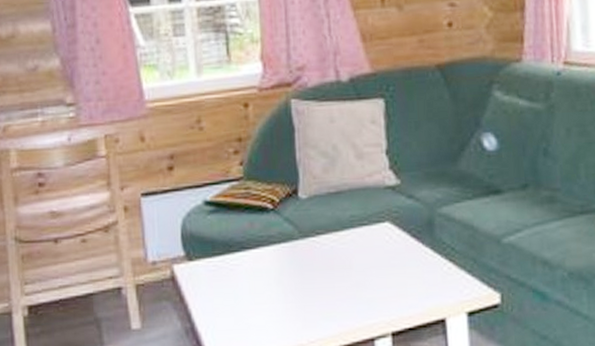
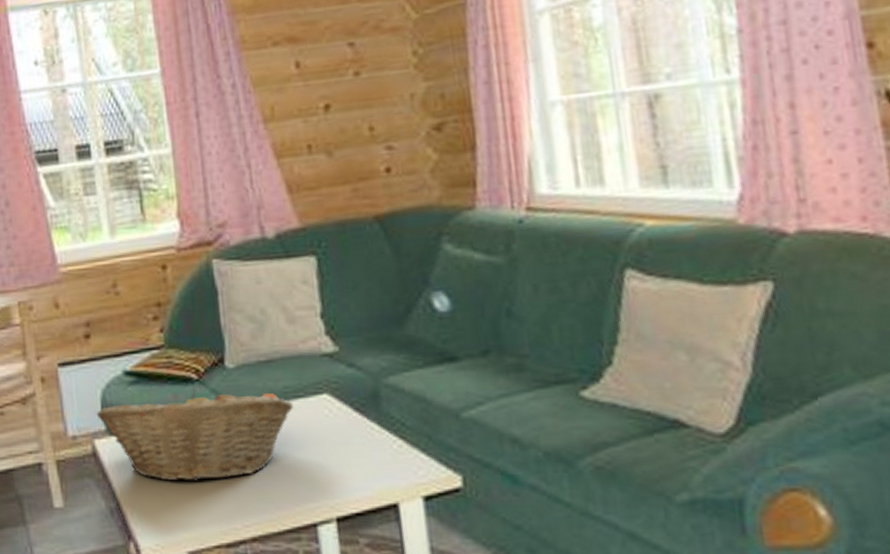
fruit basket: none [176,216,358,302] -> present [96,388,293,481]

